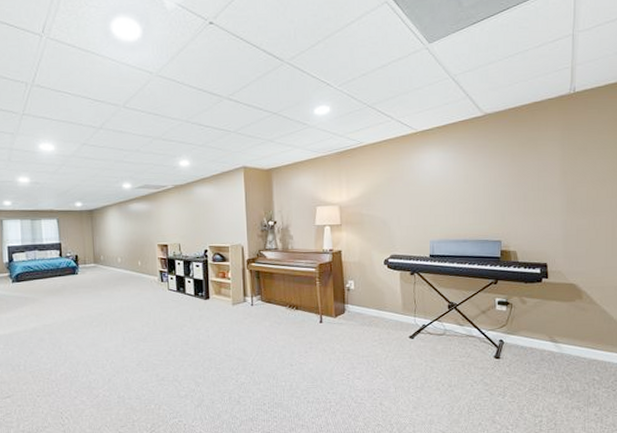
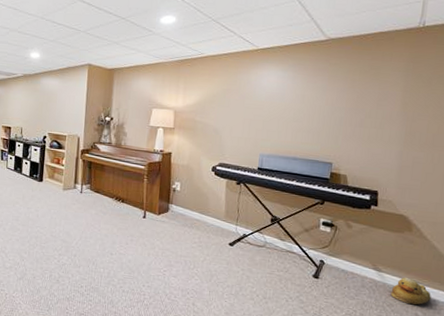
rubber duck: none [568,344,606,371] -> present [390,277,431,305]

